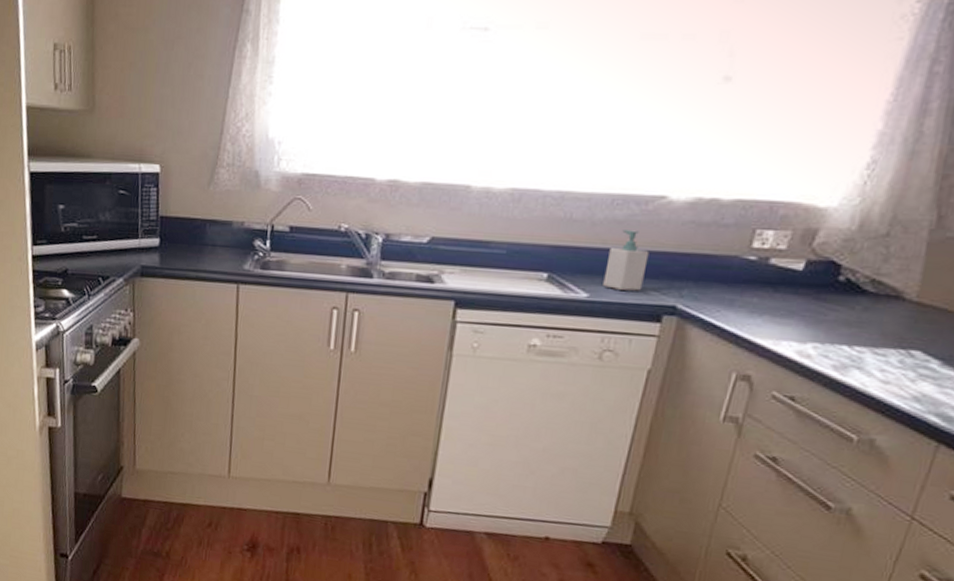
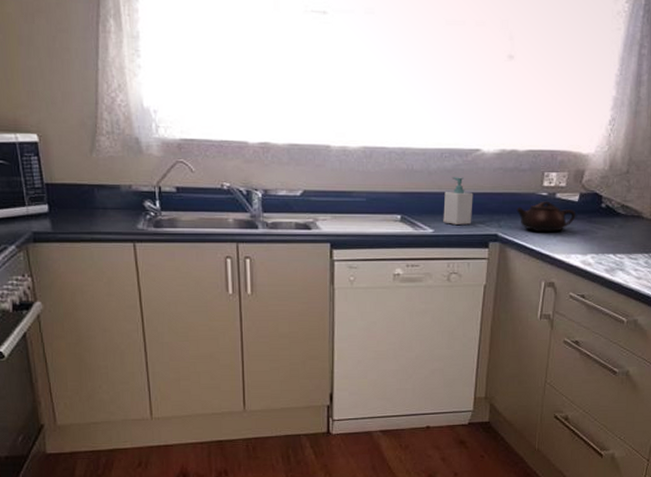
teapot: none [707,267,798,309] -> present [516,201,576,232]

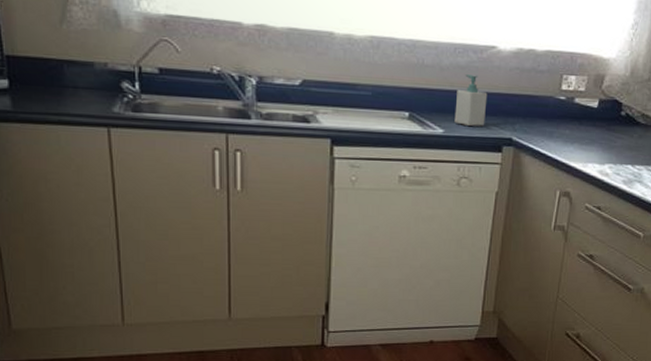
teapot: present [516,201,576,232] -> none [532,105,595,139]

